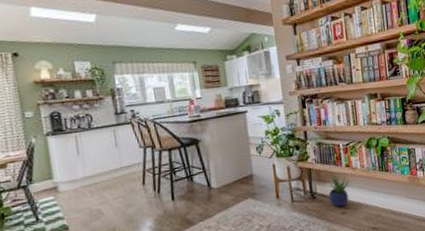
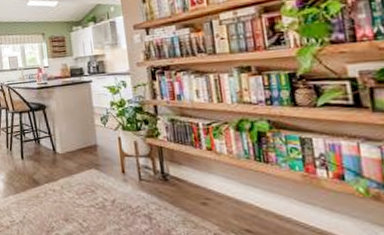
potted plant: present [325,173,350,207] -> none [180,155,212,197]

